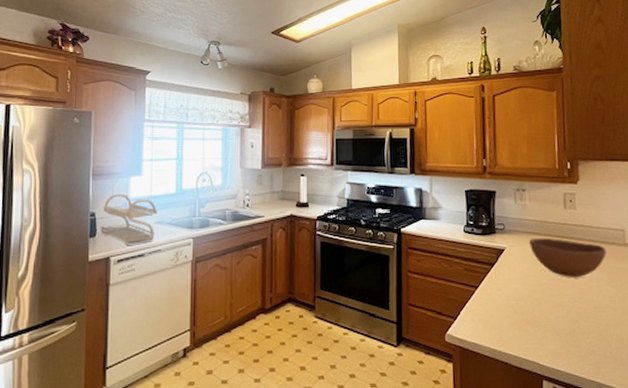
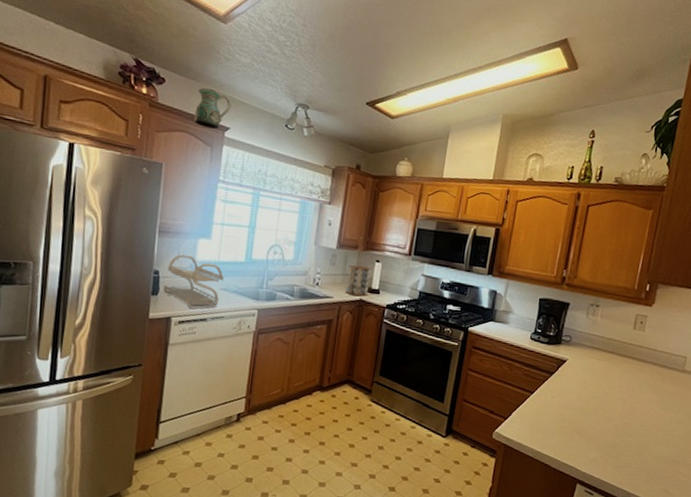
ceramic pitcher: none [117,39,150,74] -> present [194,88,232,129]
spice rack: none [275,178,298,212] -> present [345,261,371,297]
bowl: present [529,237,606,277] -> none [591,353,664,396]

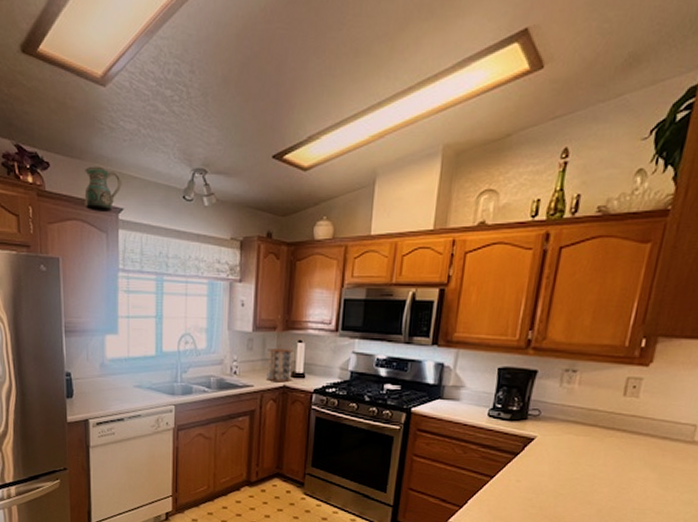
dish rack: present [163,254,224,310] -> none [77,353,136,410]

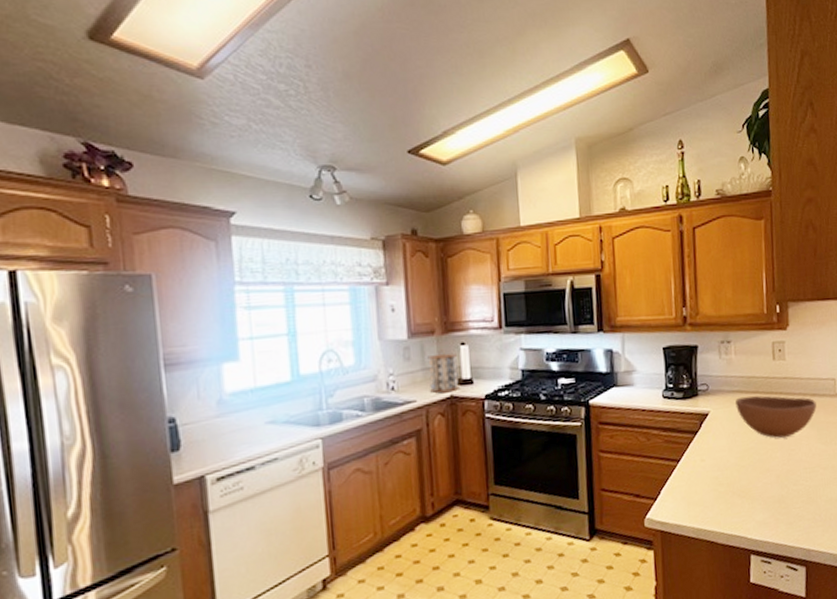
ceramic pitcher: present [84,166,122,212] -> none [182,165,232,217]
bowl: none [567,427,665,475] -> present [735,395,817,438]

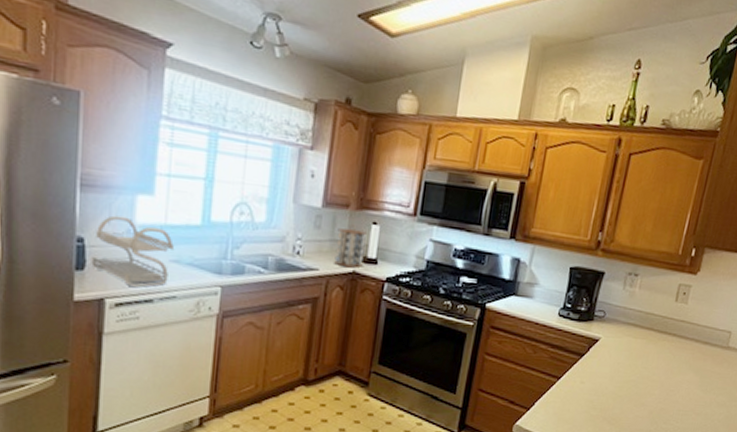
dish rack: none [186,388,267,459] -> present [91,215,174,288]
bowl: present [735,395,817,438] -> none [627,330,707,377]

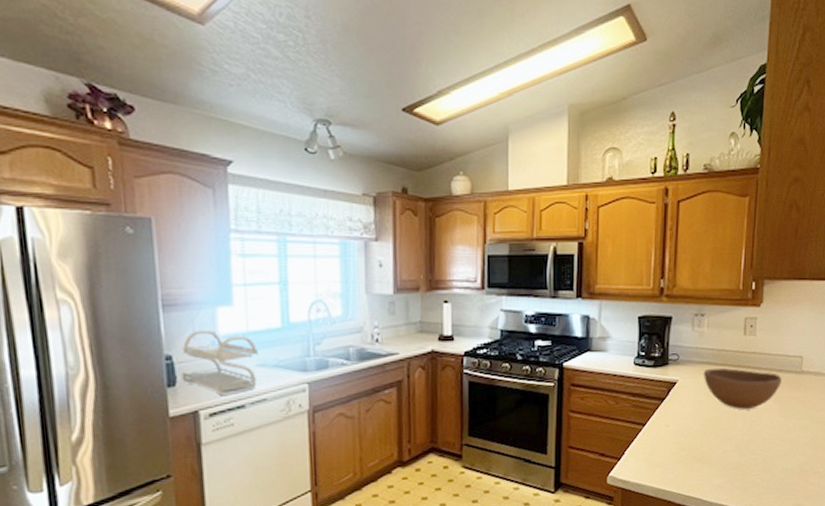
spice rack: present [334,223,367,268] -> none [411,305,440,348]
bowl: none [627,330,707,377] -> present [704,367,782,409]

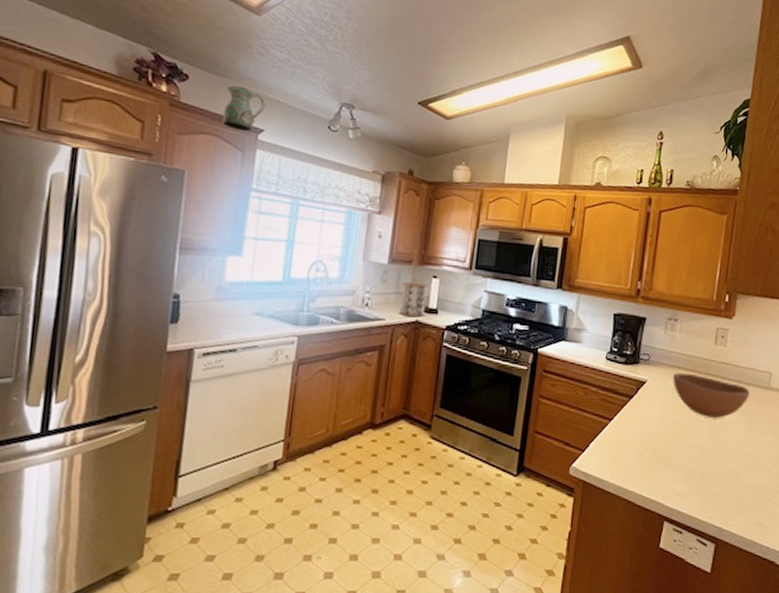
dish rack: present [181,330,258,396] -> none [184,274,257,339]
ceramic pitcher: none [182,112,230,164] -> present [222,85,266,131]
spice rack: none [411,305,440,348] -> present [399,277,428,318]

